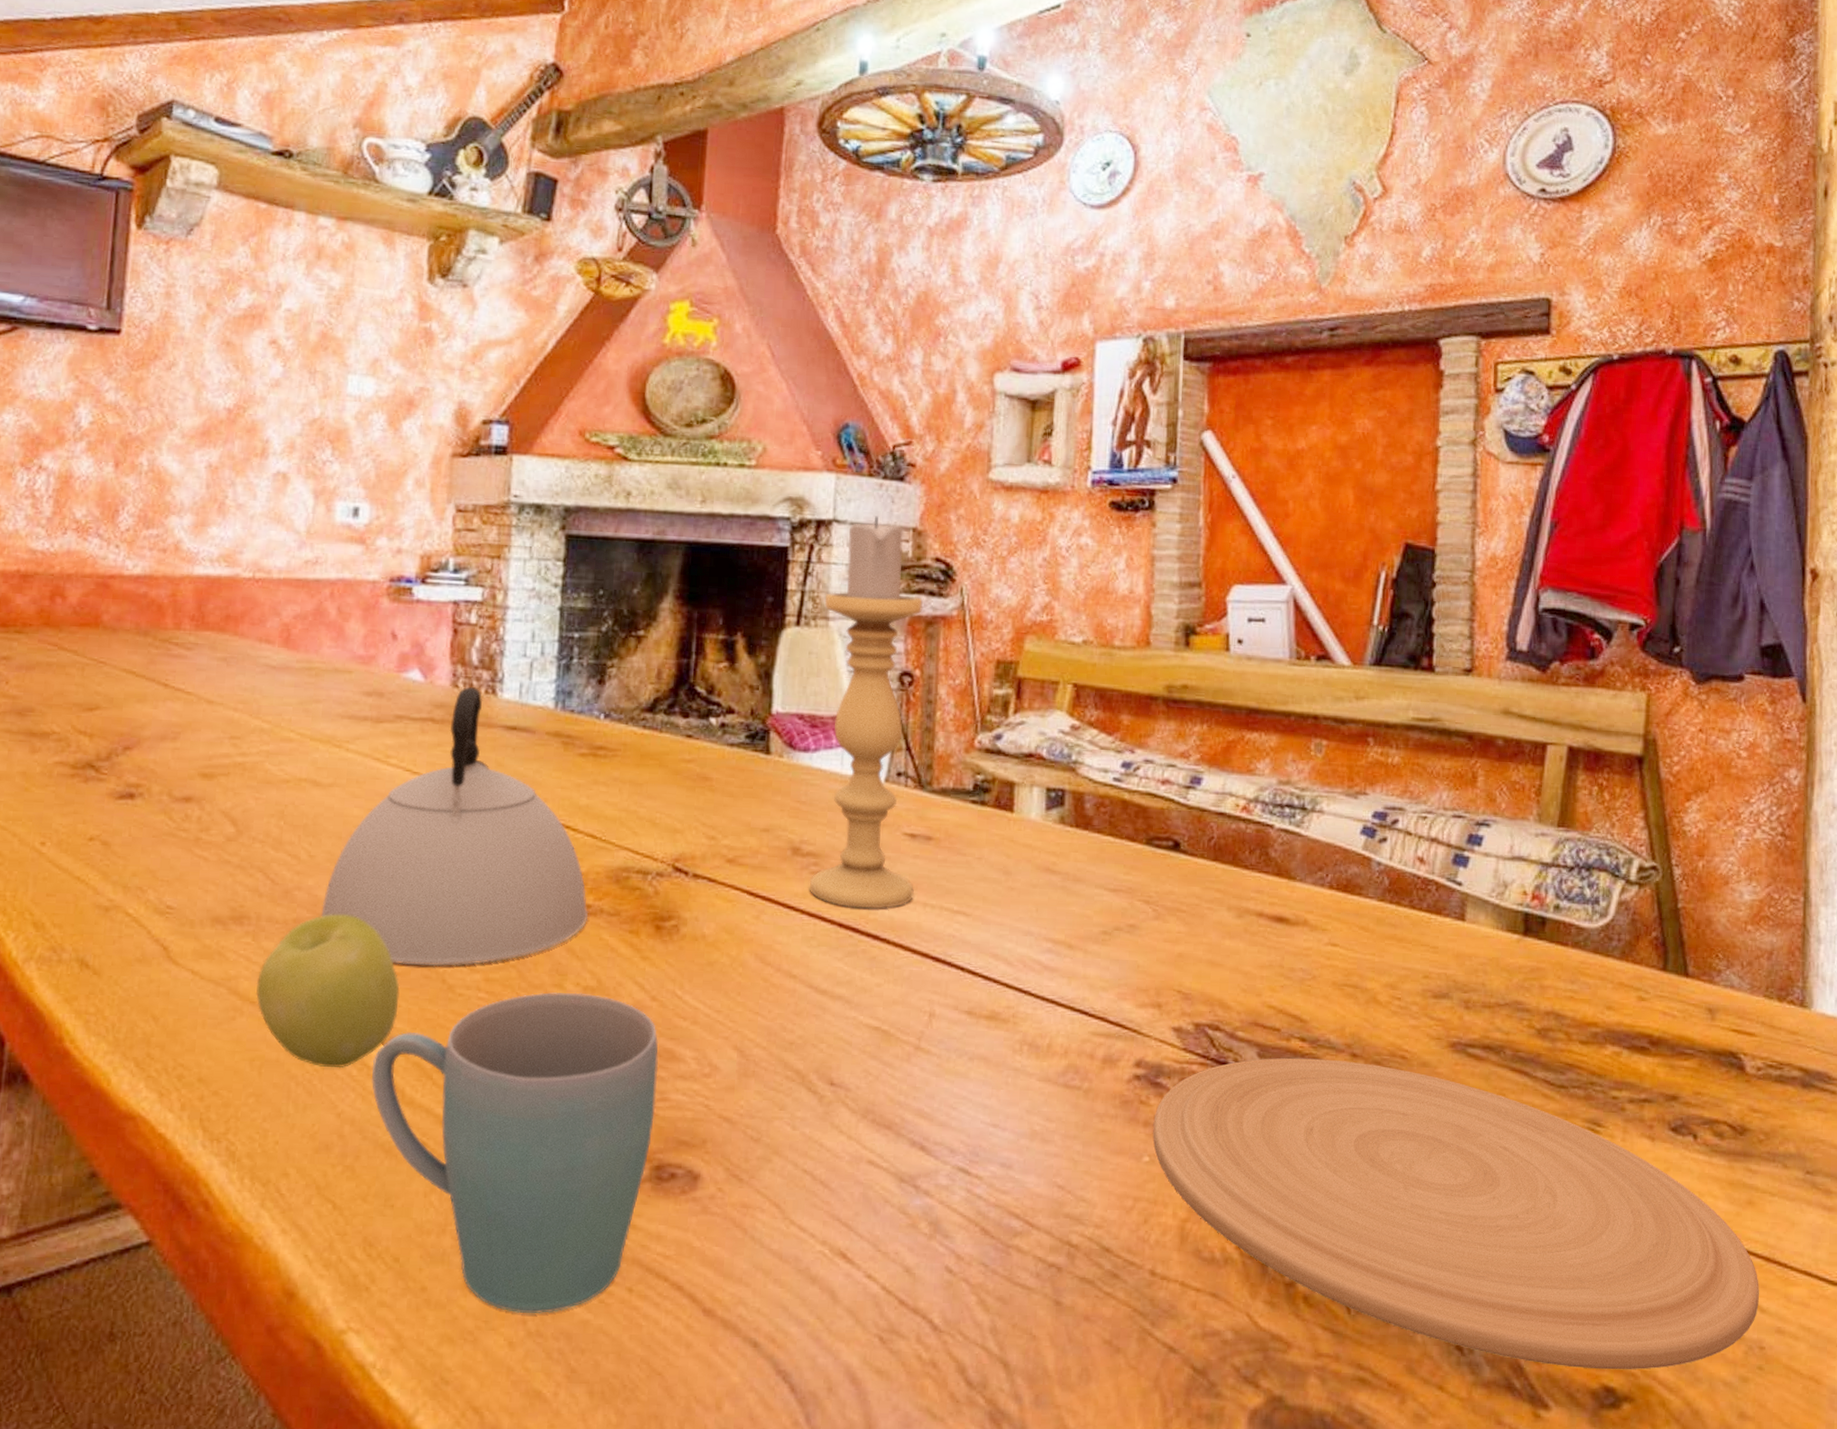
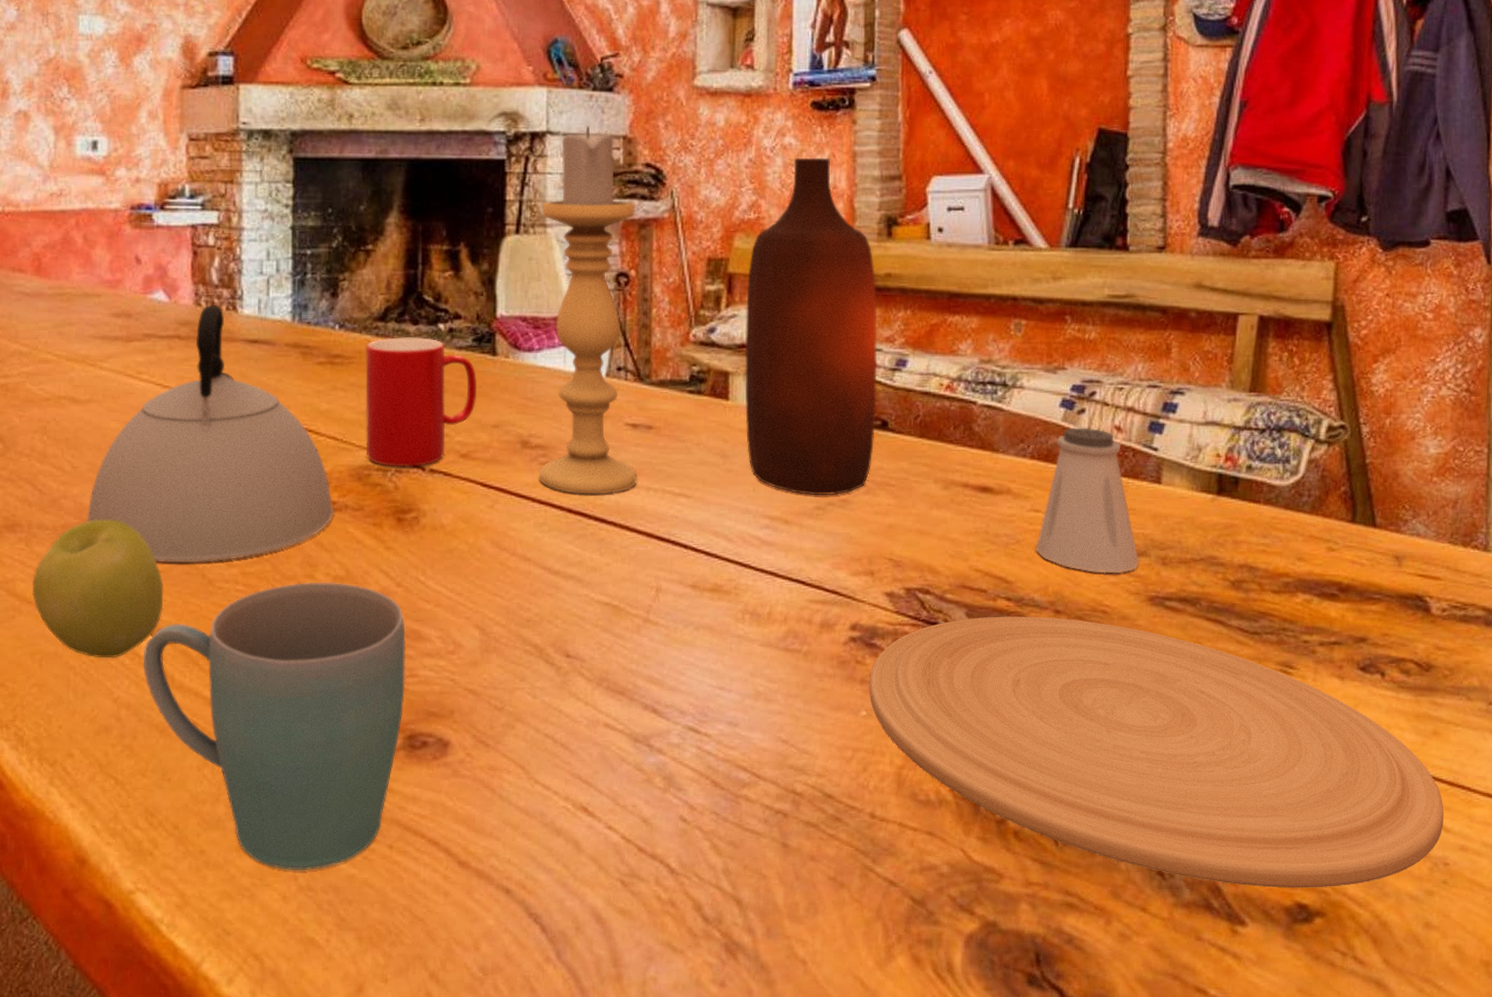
cup: none [625,730,749,871] -> present [365,337,478,467]
bottle: none [1030,559,1172,920] -> present [745,157,878,496]
saltshaker: none [1332,857,1441,1017] -> present [1035,427,1139,574]

